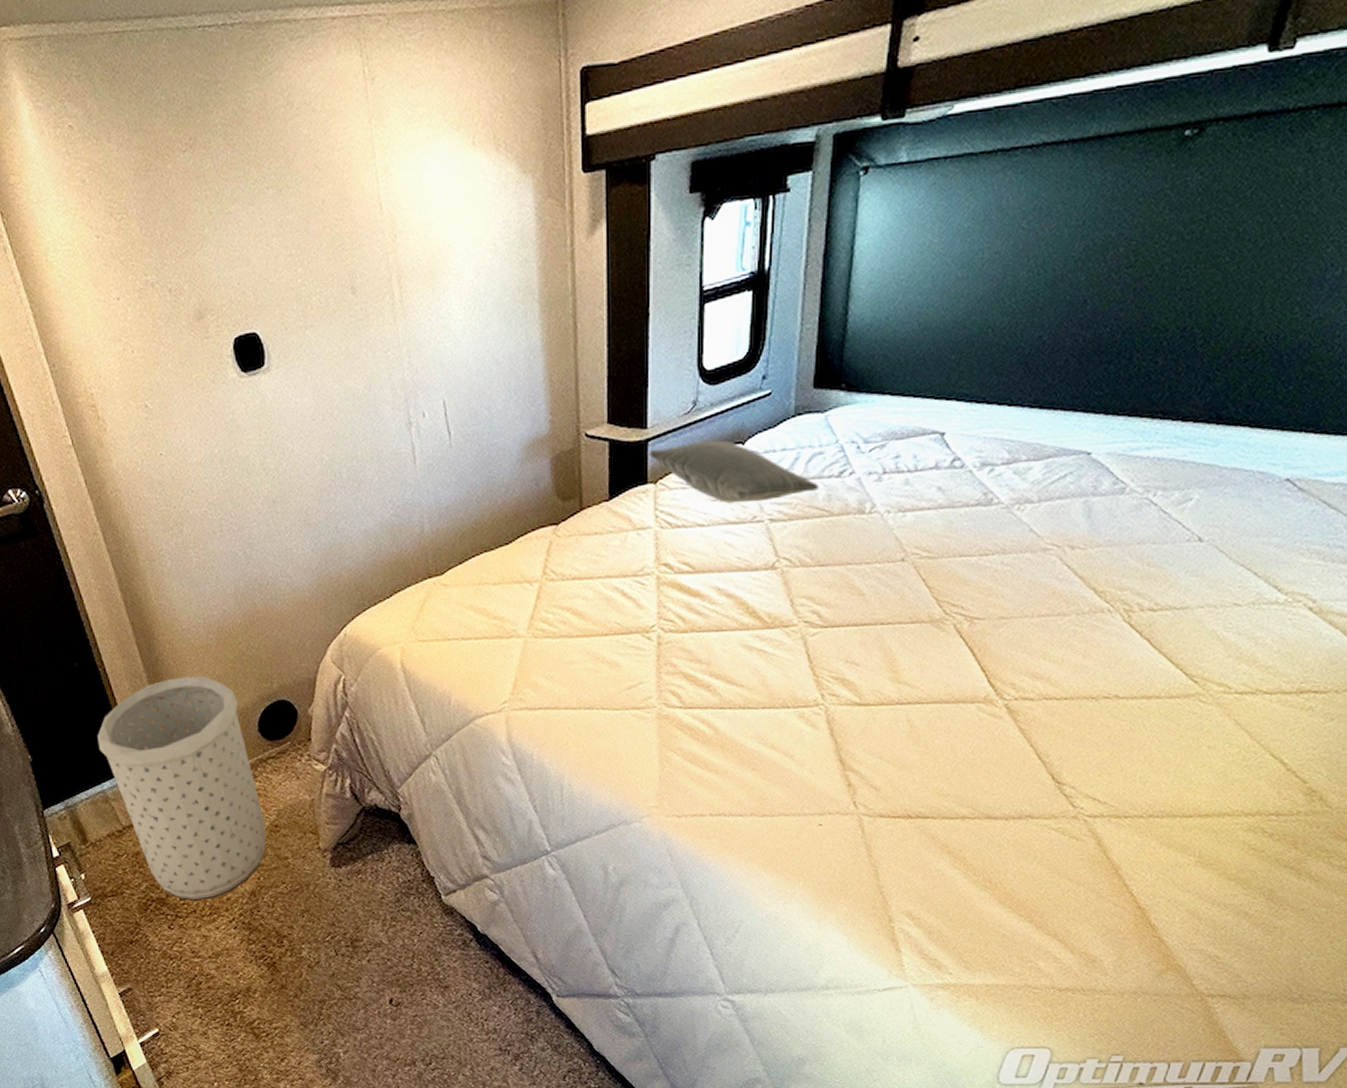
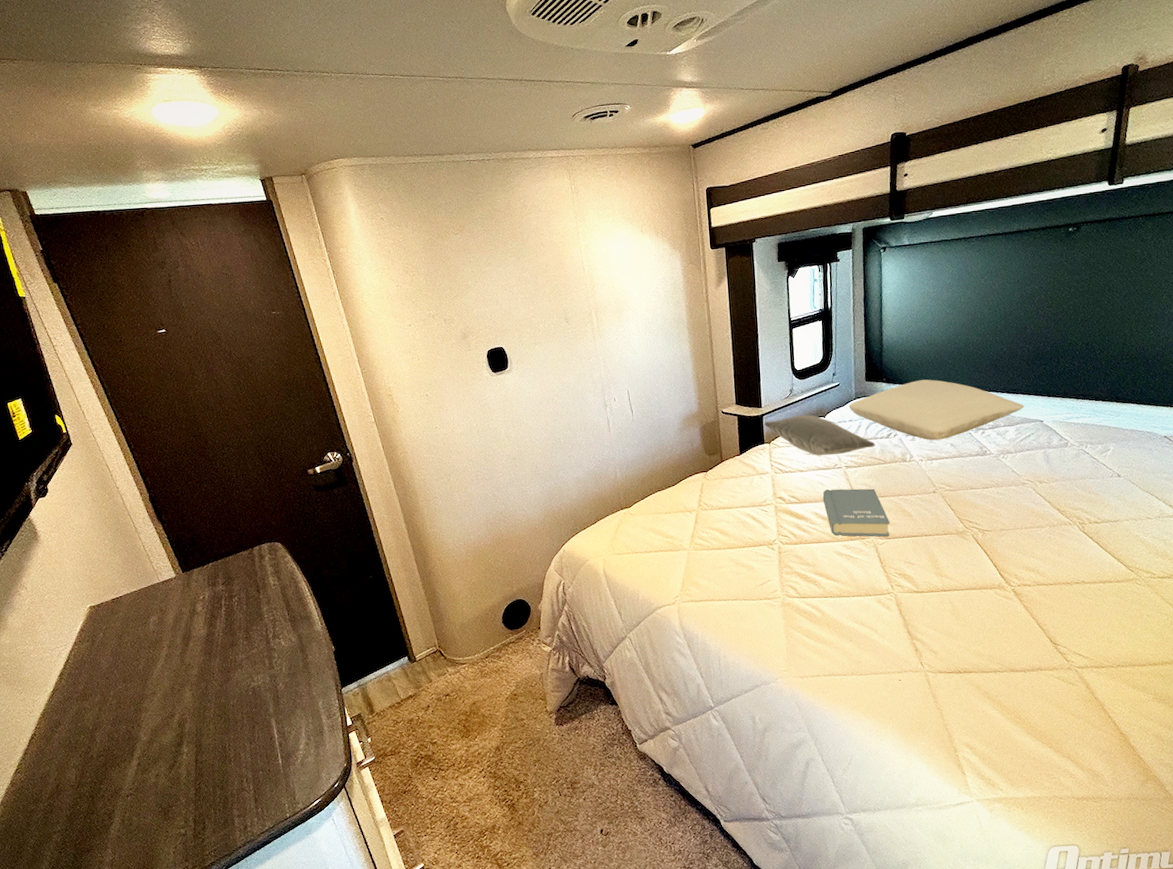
laundry basket: present [97,676,267,902] -> none [384,583,508,757]
book: none [730,552,829,625] -> present [822,488,890,537]
pillow: none [783,386,1064,482] -> present [848,379,1025,441]

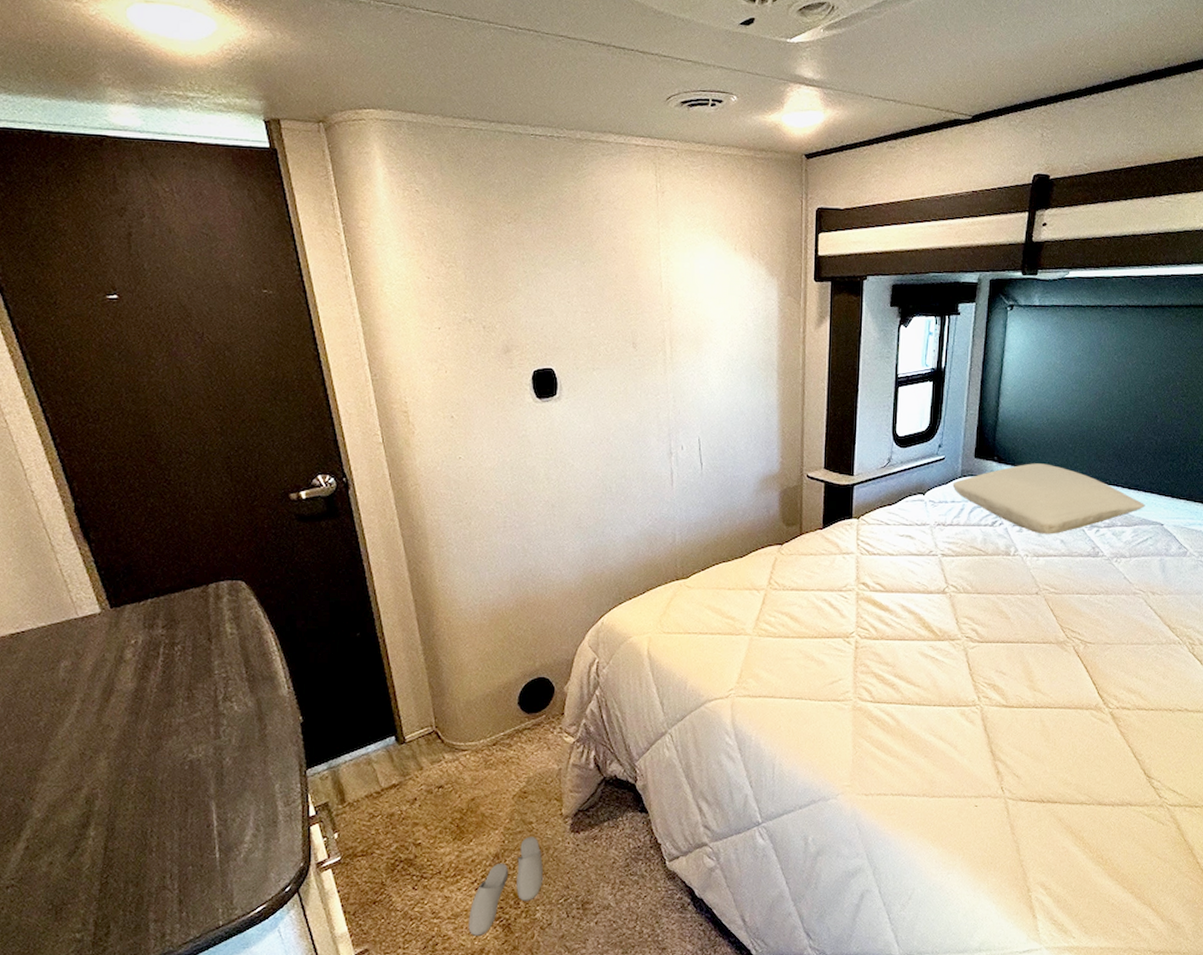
slippers: none [480,731,537,815] -> present [468,837,543,936]
pillow: present [764,415,876,456] -> none [854,489,978,540]
book: present [822,488,890,537] -> none [912,579,984,641]

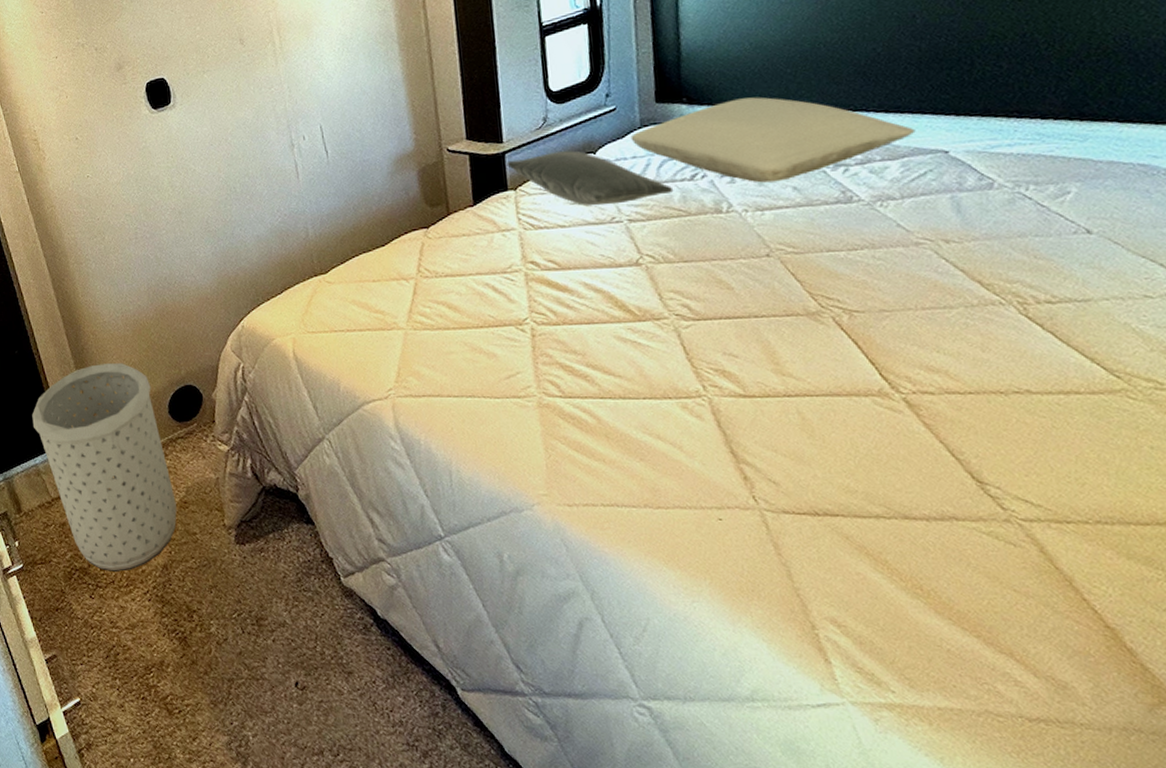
laundry basket: none [368,652,515,863] -> present [32,363,177,573]
slippers: present [468,837,543,936] -> none [145,548,214,648]
pillow: none [854,489,978,540] -> present [506,150,674,206]

